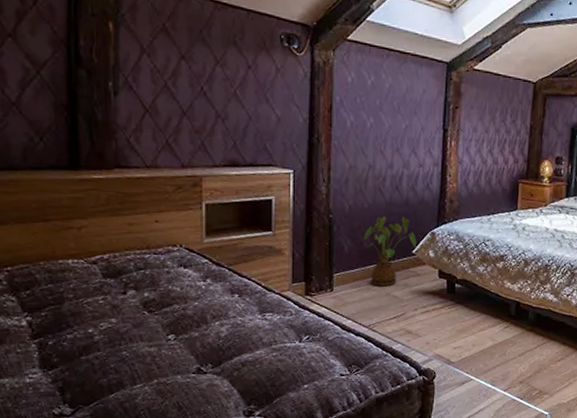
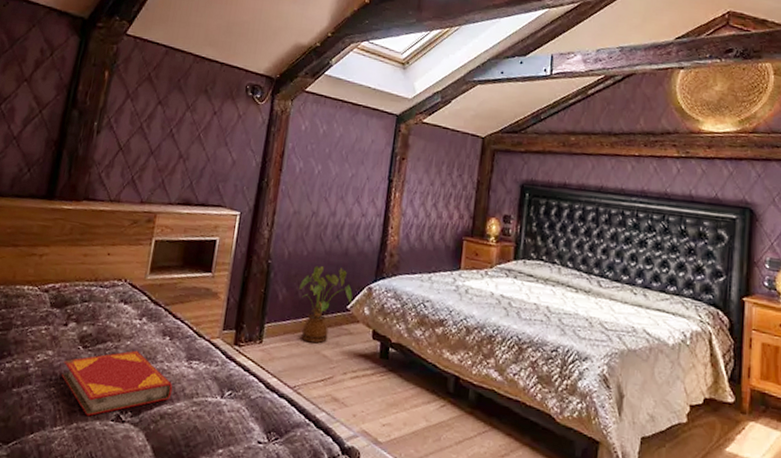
hardback book: none [131,309,250,373] -> present [61,350,173,417]

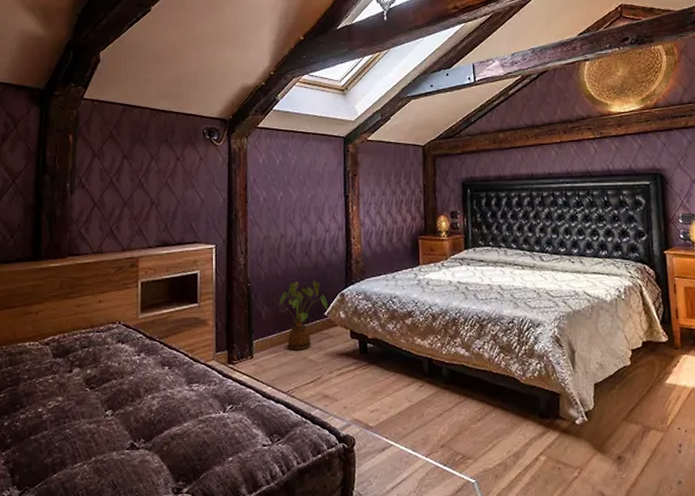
hardback book: present [61,350,173,417] -> none [74,383,178,450]

